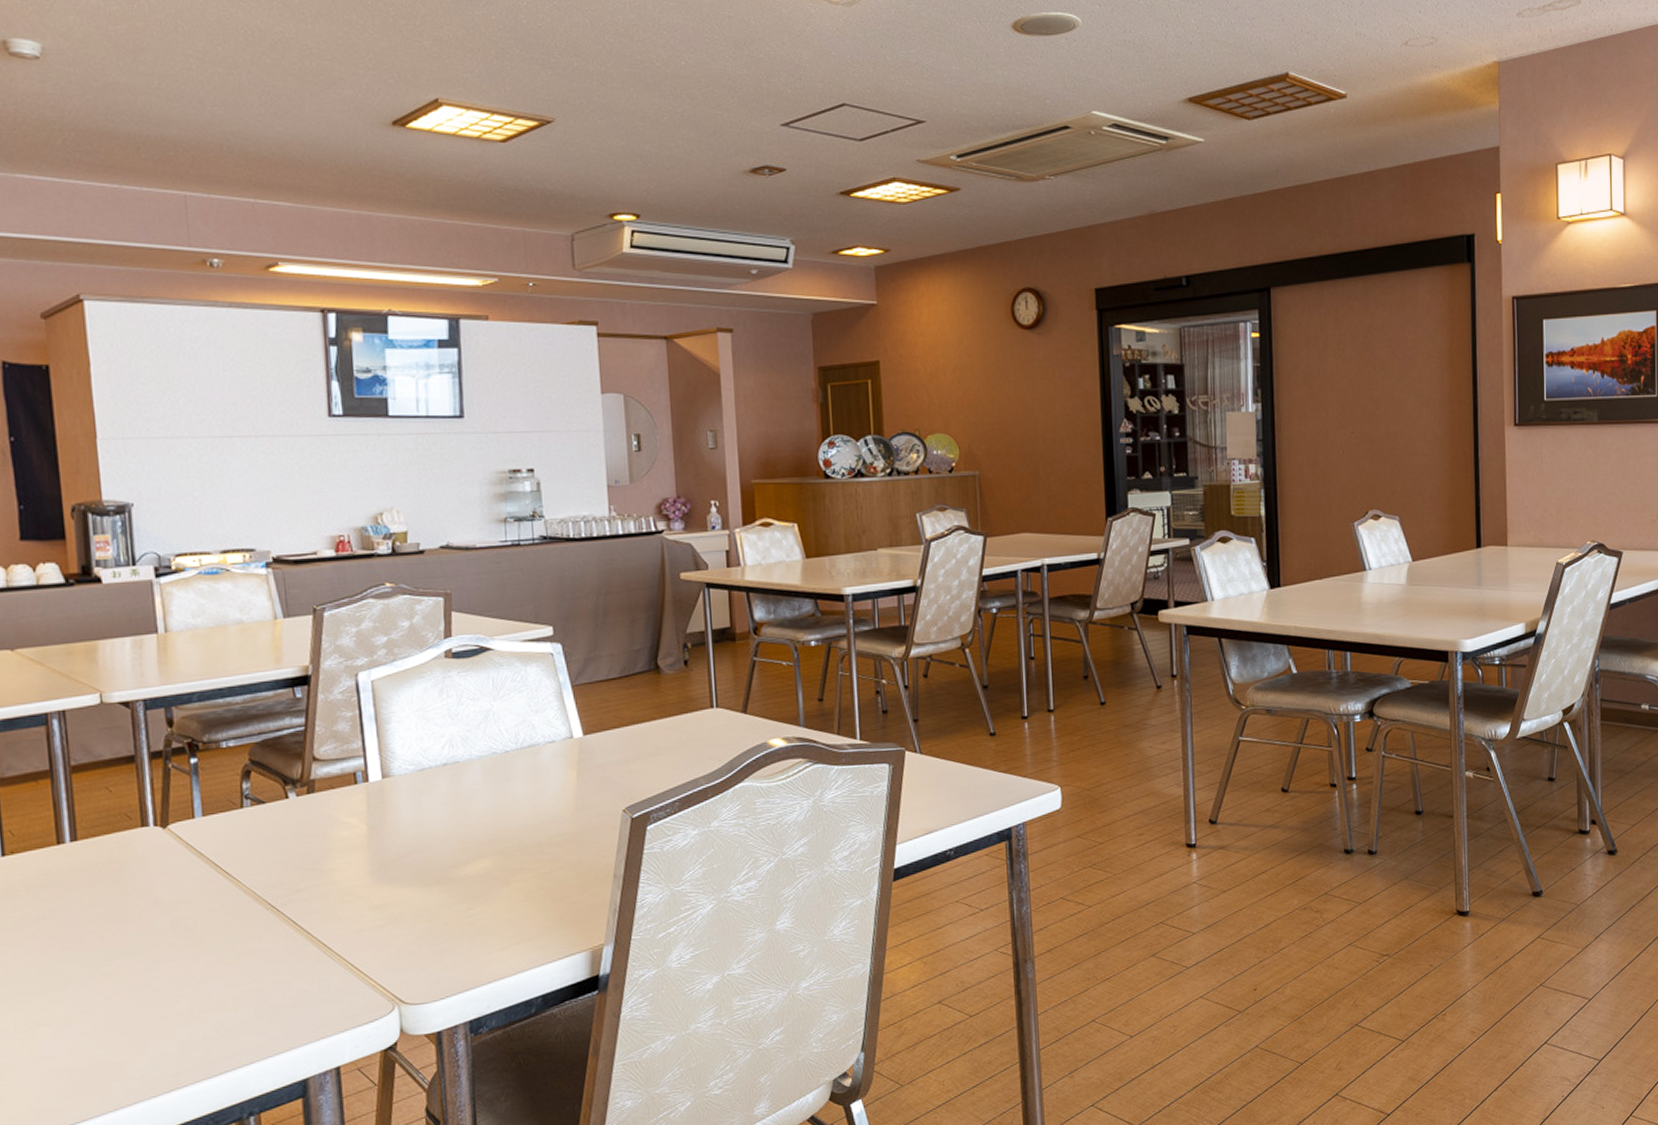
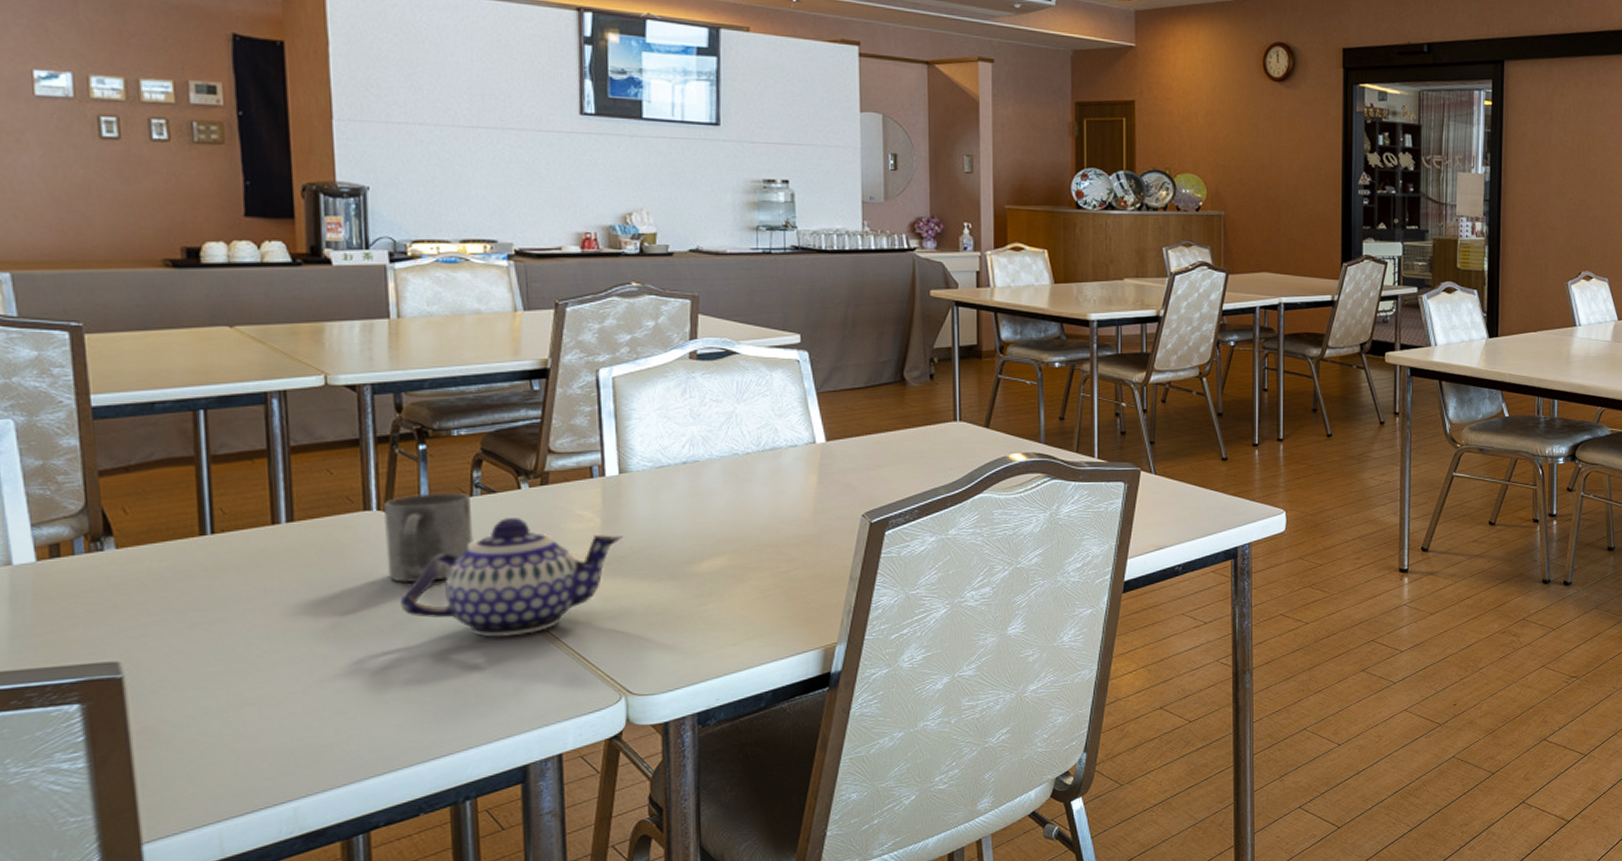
mug: none [160,805,246,897] -> present [383,493,473,582]
teapot: none [179,828,388,950] -> present [400,518,622,637]

